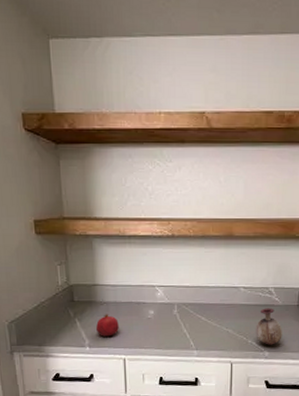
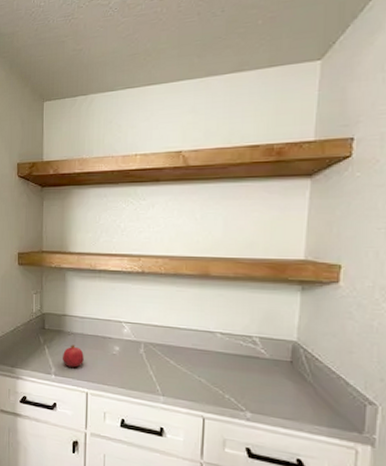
vase: present [256,308,282,345] -> none [235,359,270,406]

